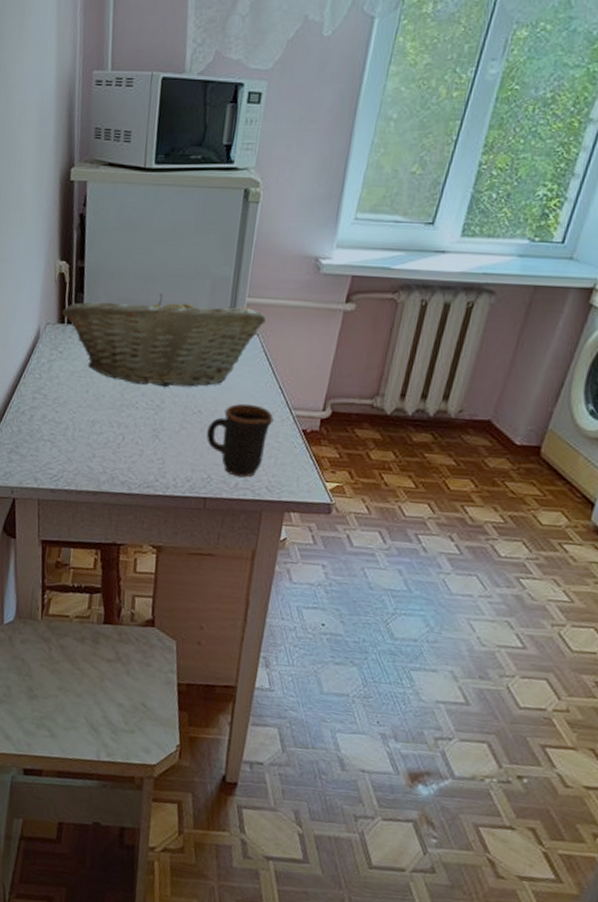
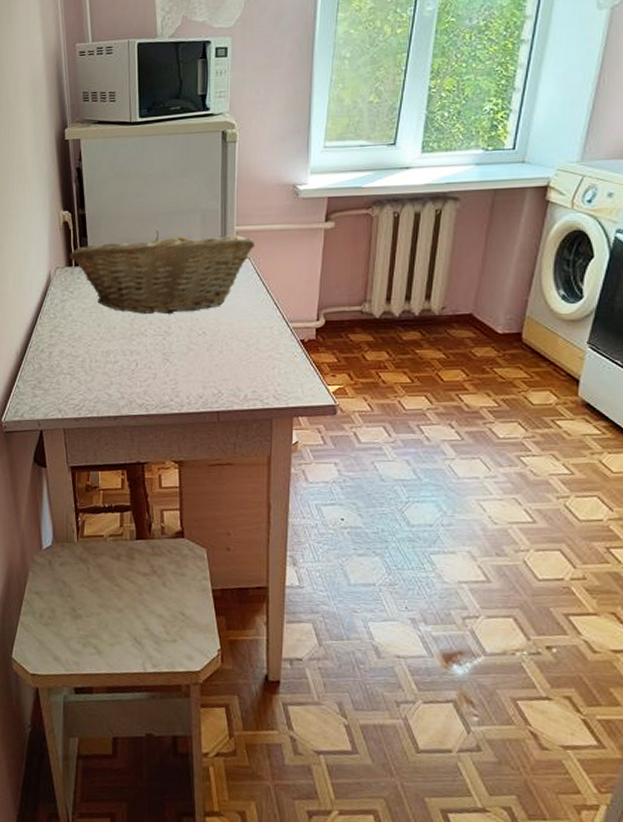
mug: present [206,403,274,478] -> none [212,321,273,389]

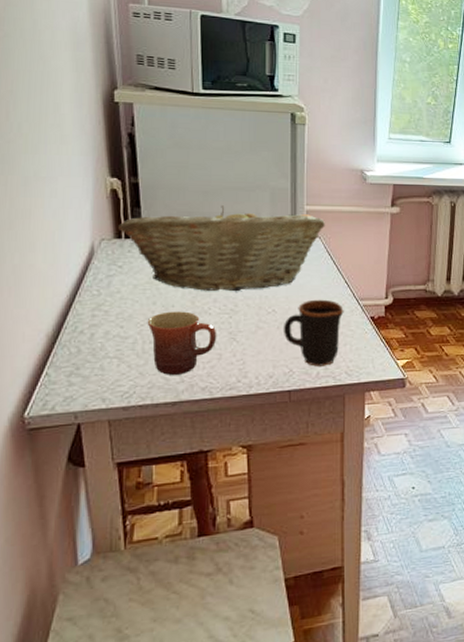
mug: none [93,333,153,391] -> present [147,311,217,375]
mug: none [212,321,273,389] -> present [283,299,344,367]

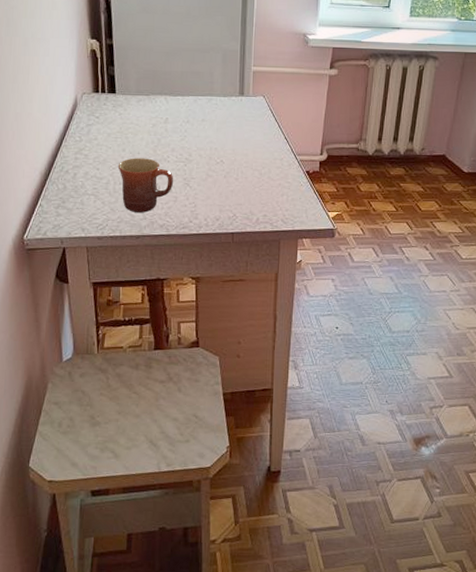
fruit basket: present [118,205,325,292] -> none [96,65,269,143]
mug: present [283,299,344,367] -> none [229,153,283,213]

